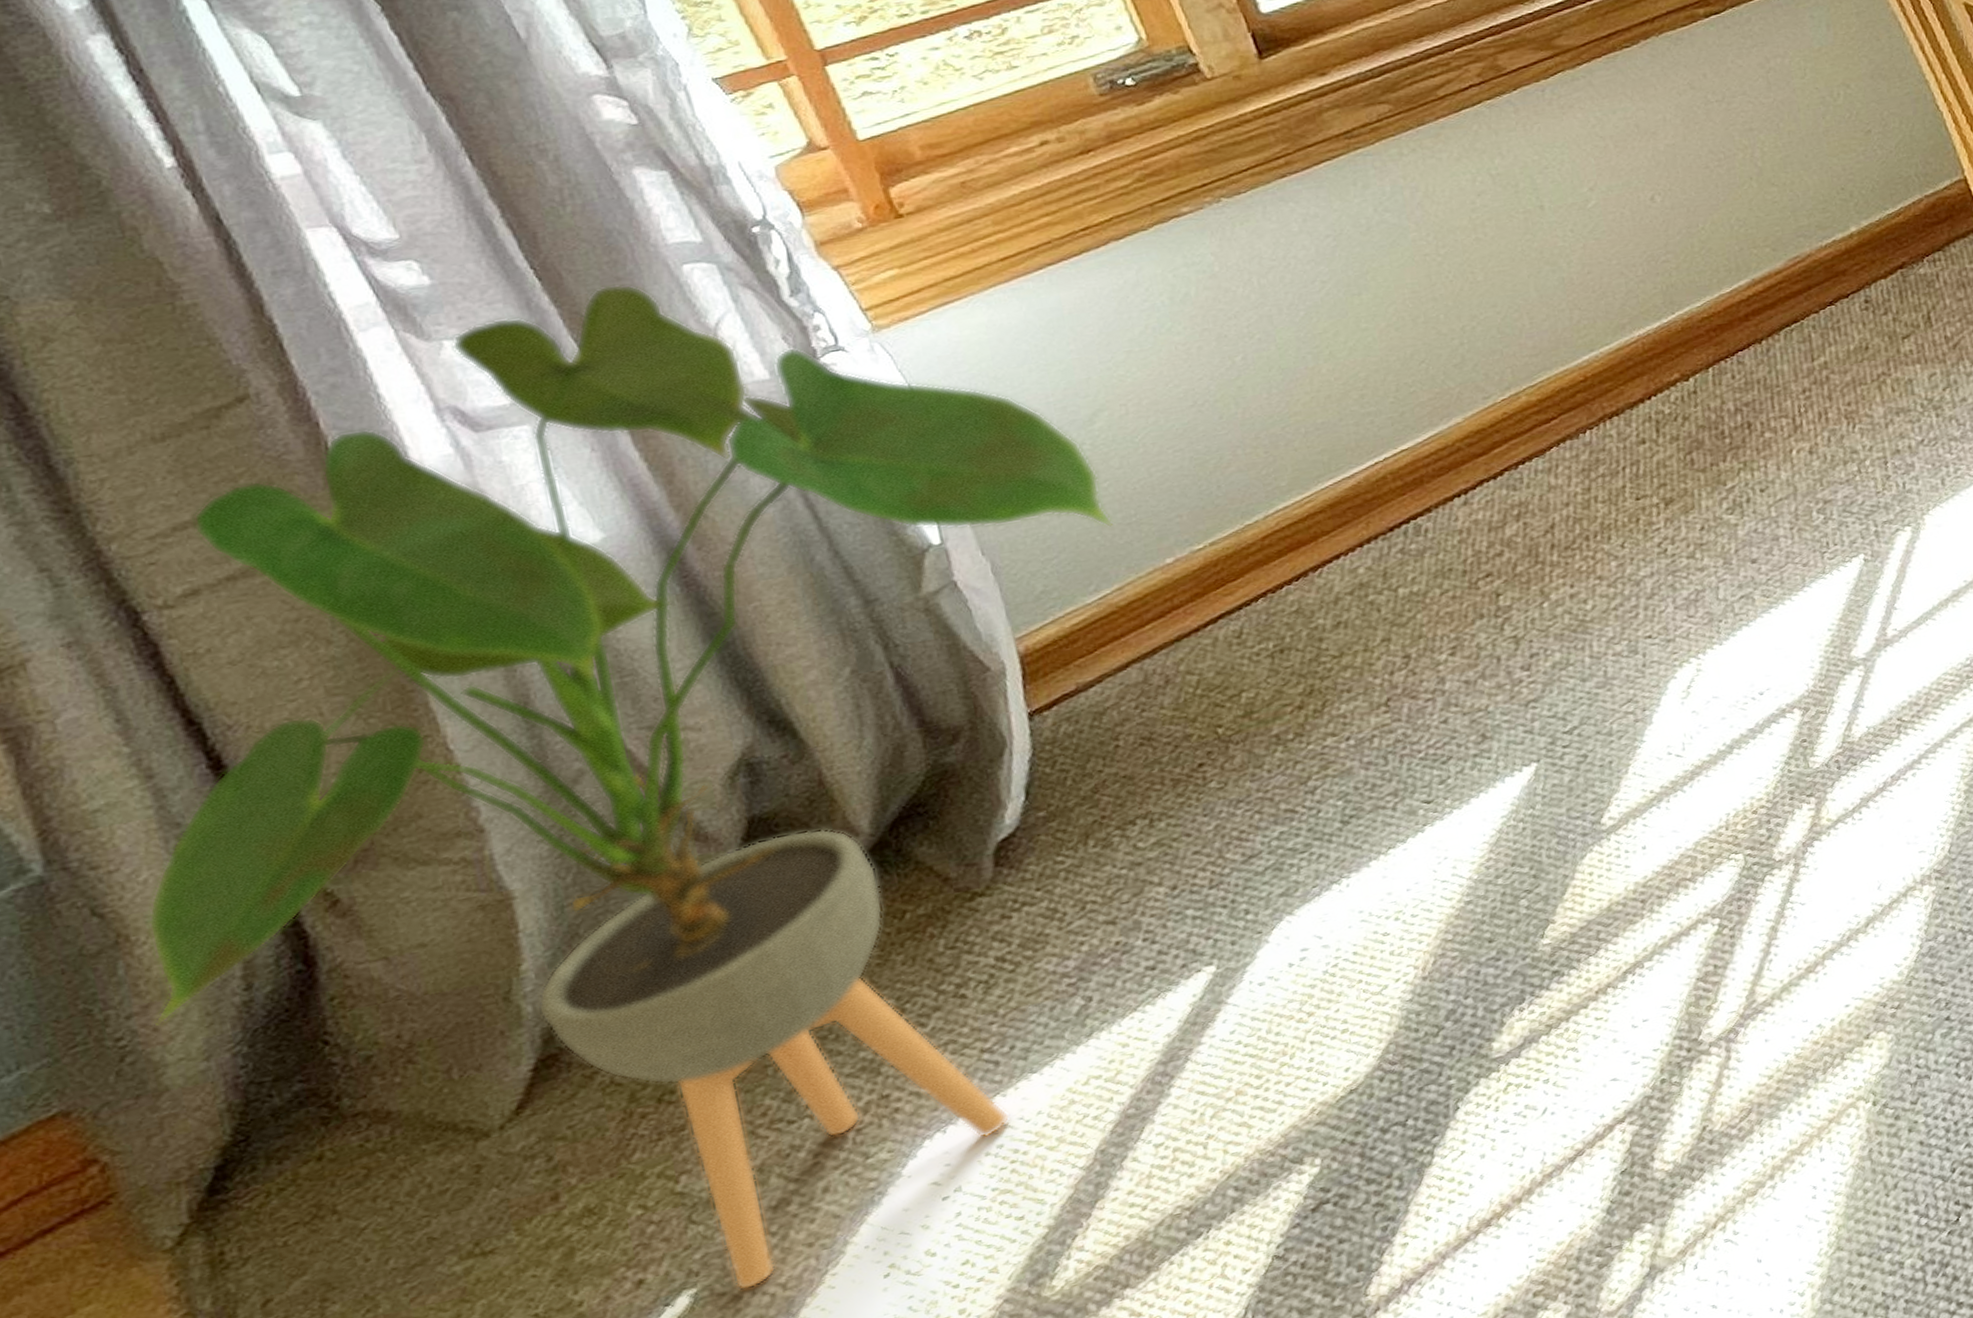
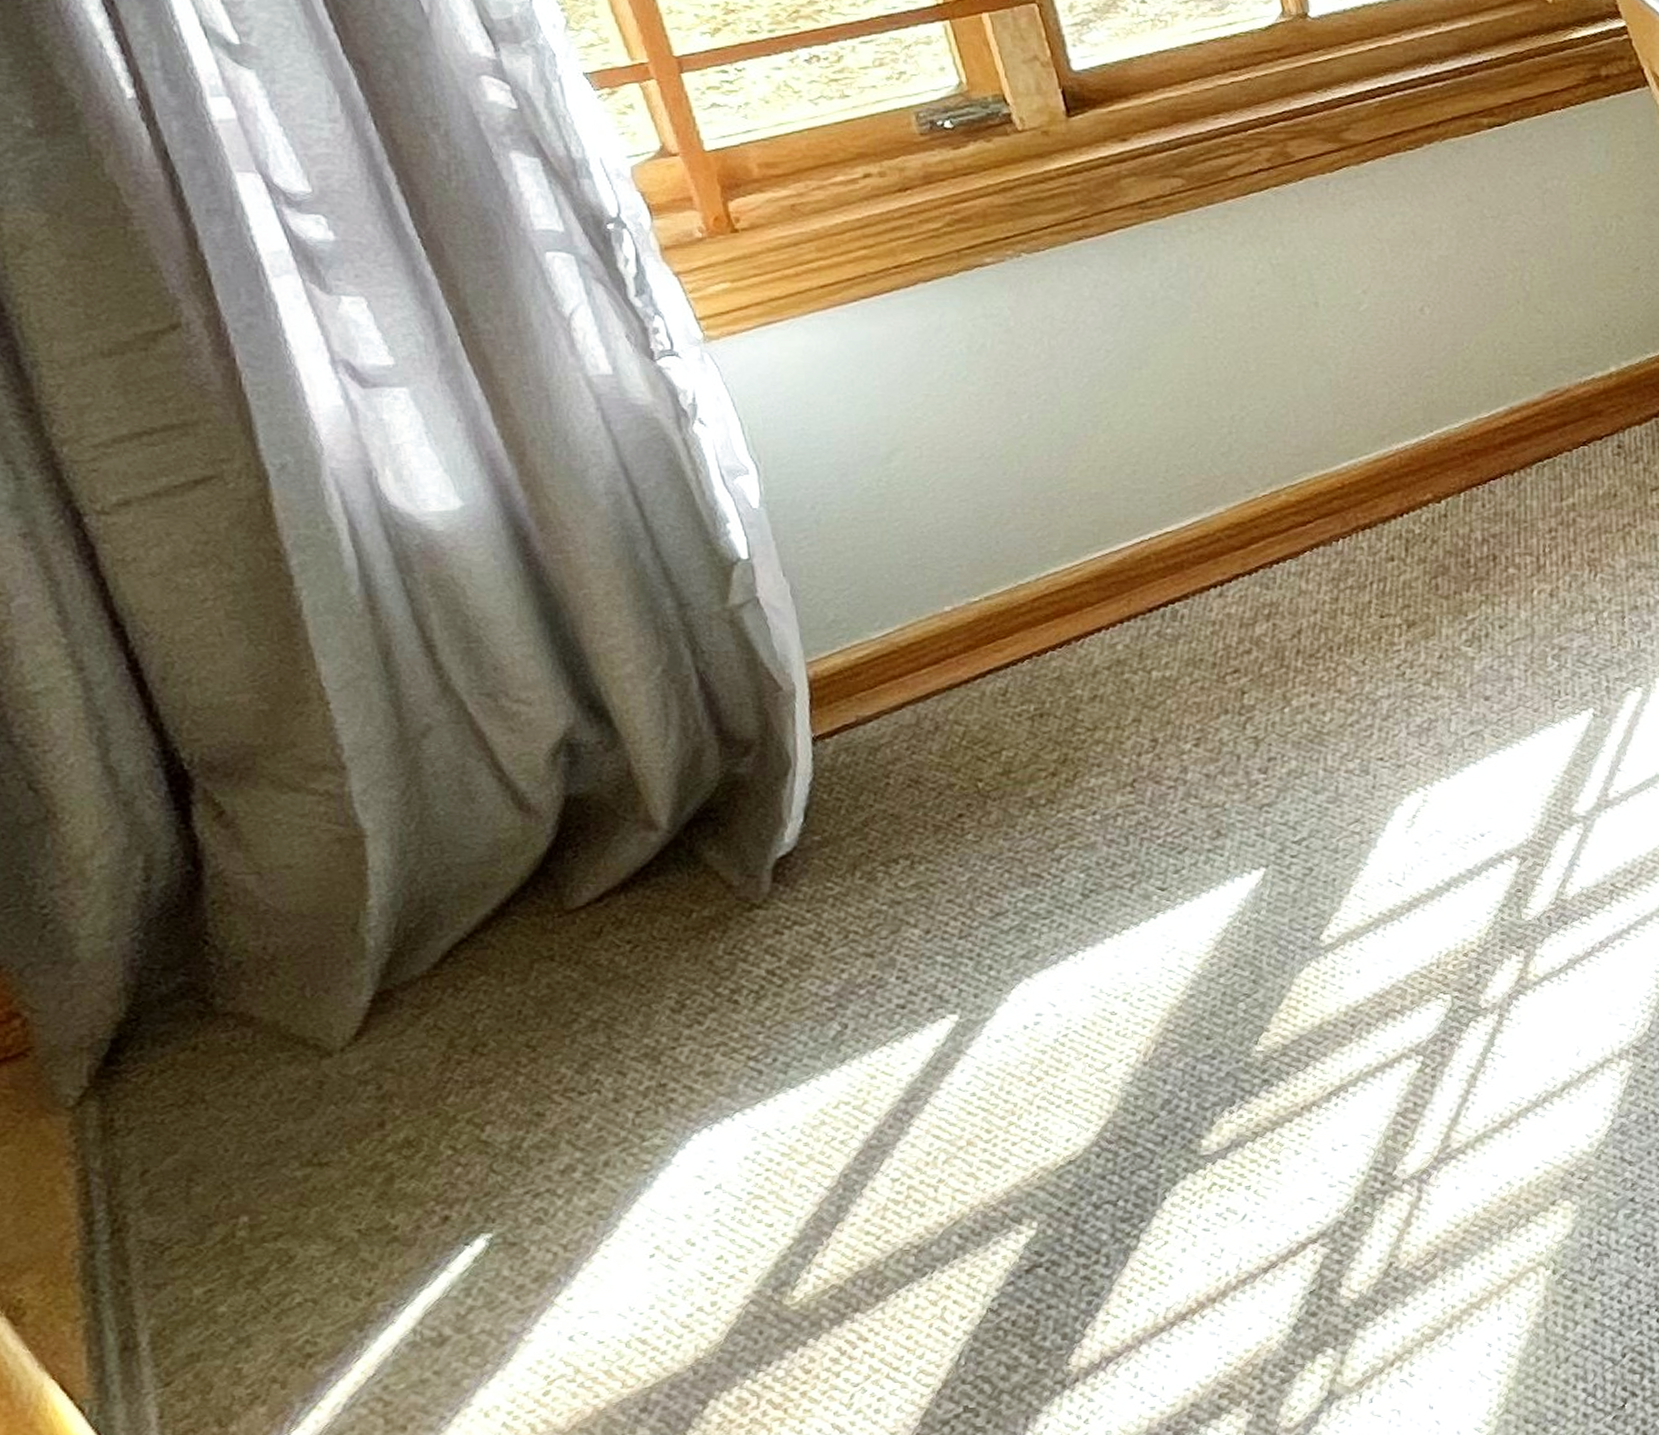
house plant: present [147,283,1112,1291] -> none [71,262,900,1245]

